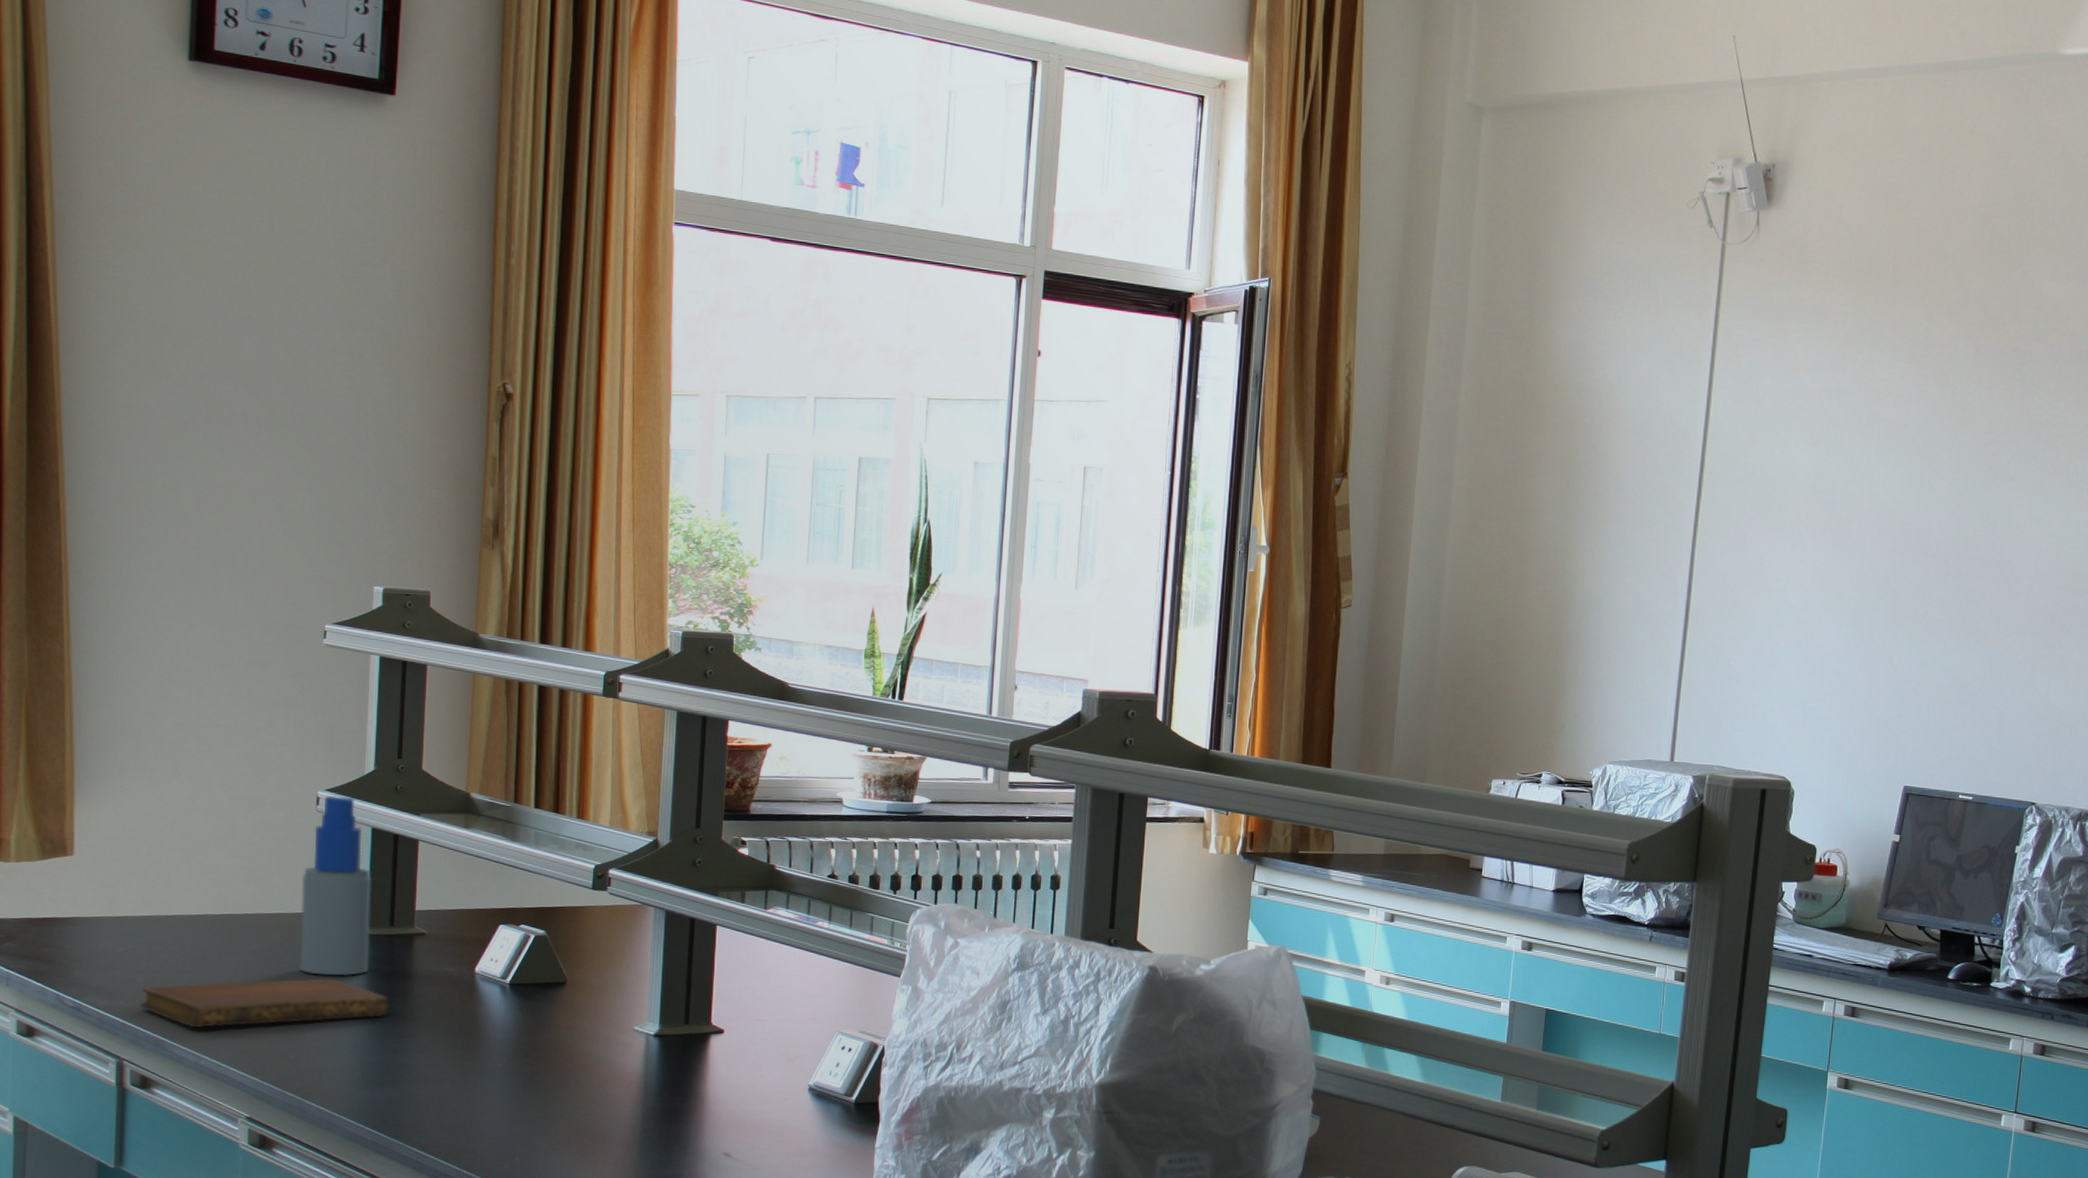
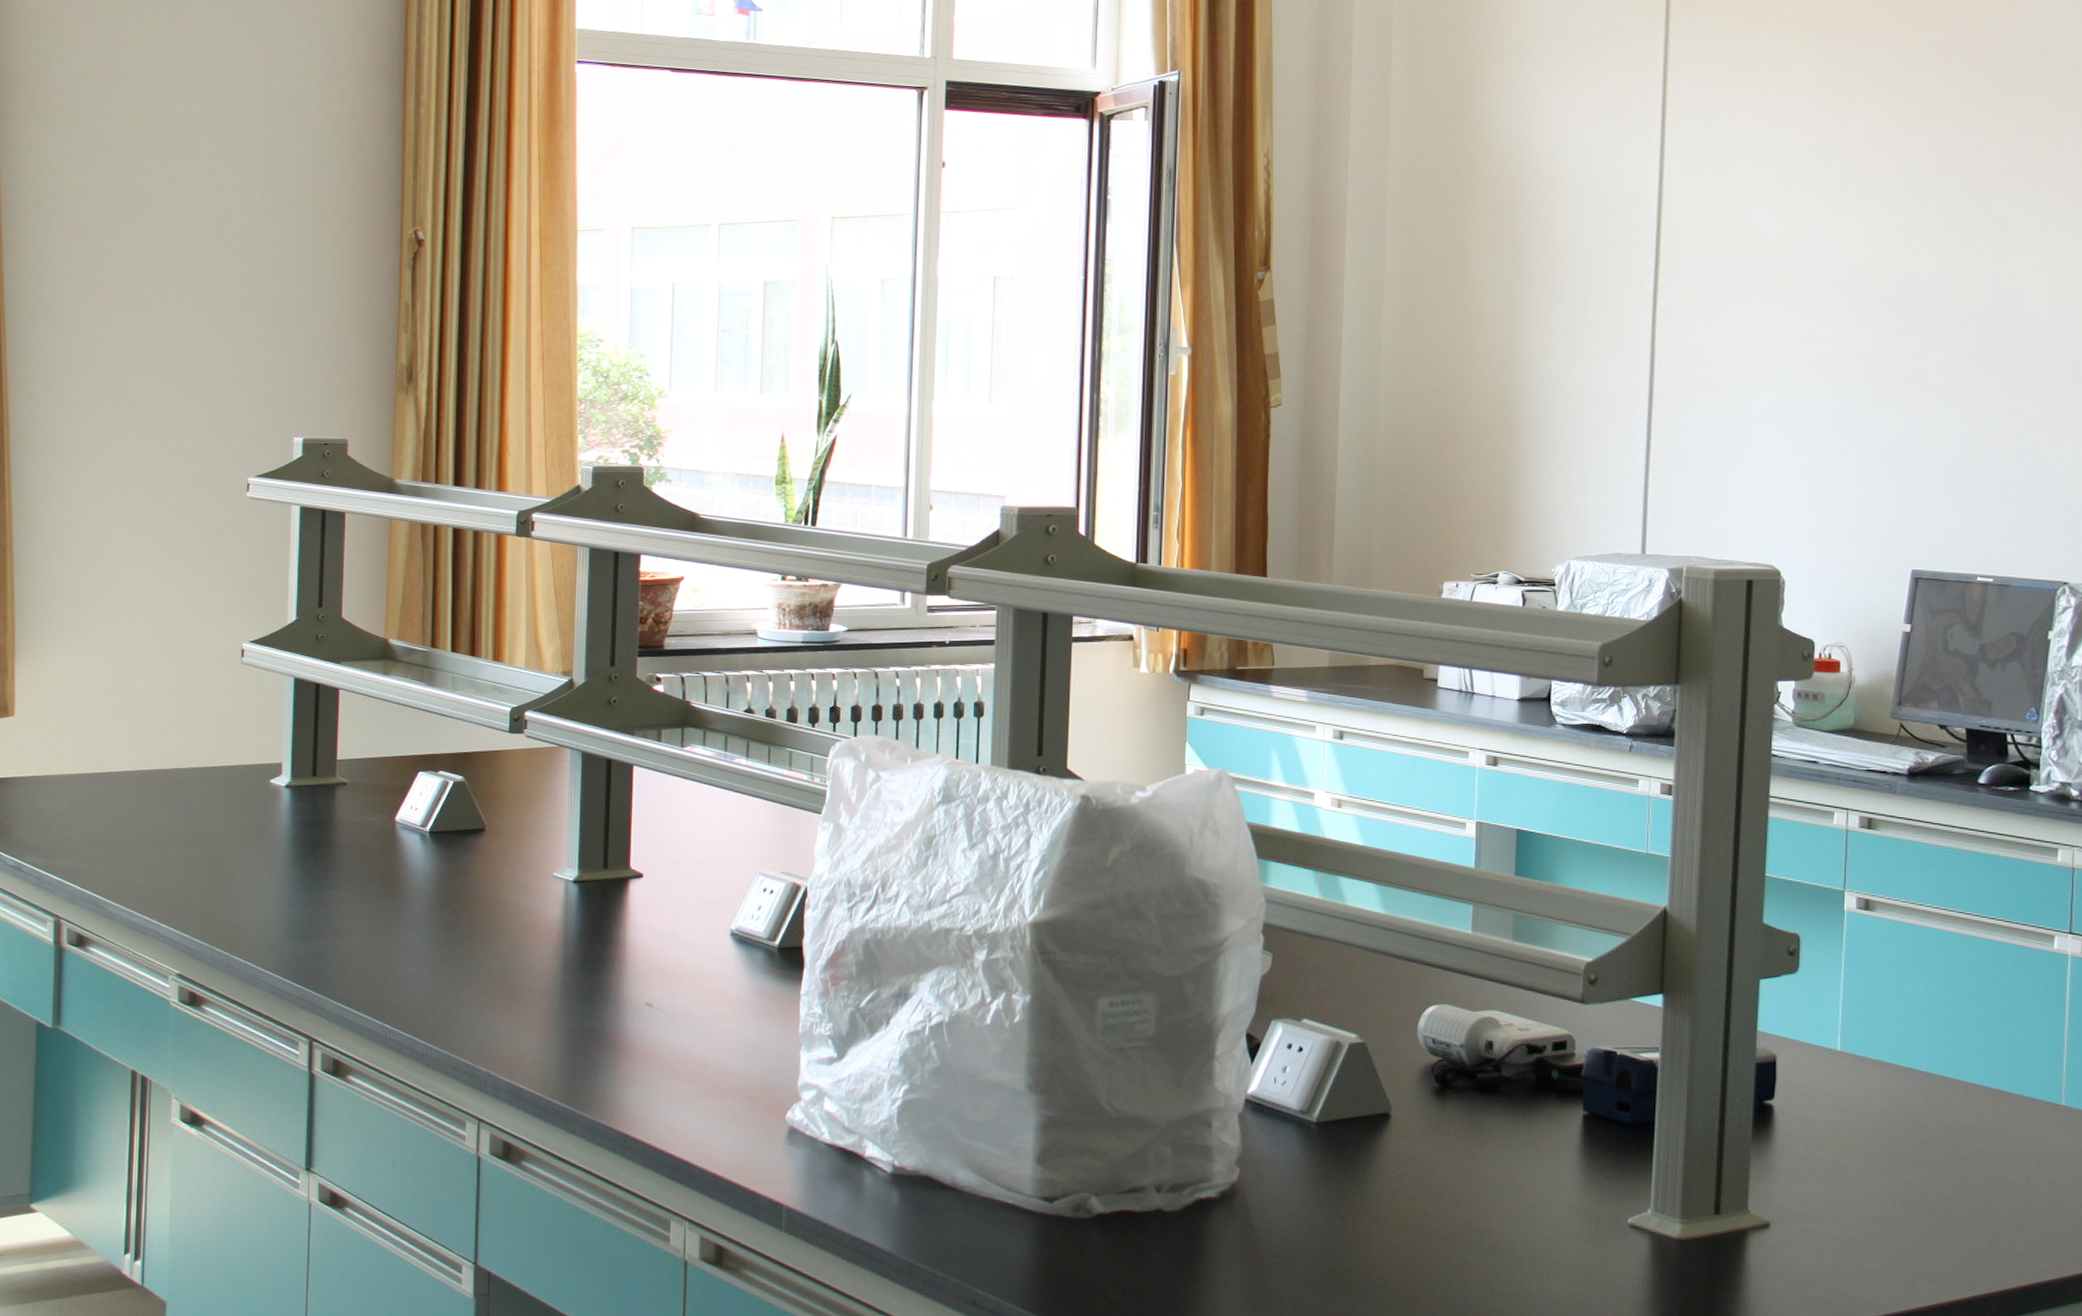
notebook: present [140,977,389,1029] -> none [76,830,313,885]
spray bottle: present [300,795,371,976] -> none [227,646,294,829]

